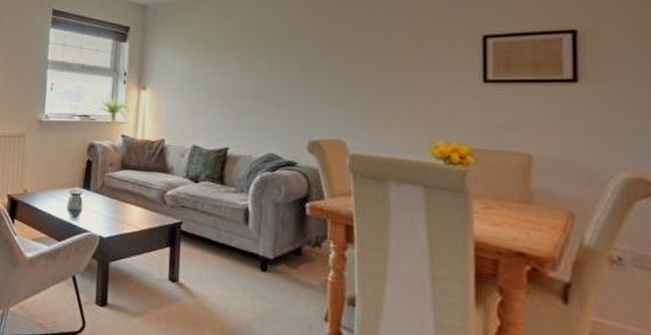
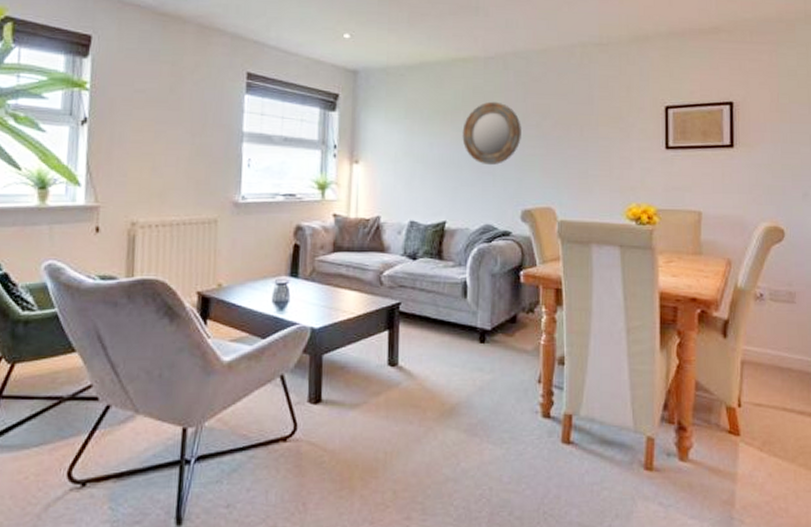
home mirror: none [246,32,309,95] -> present [462,101,521,166]

